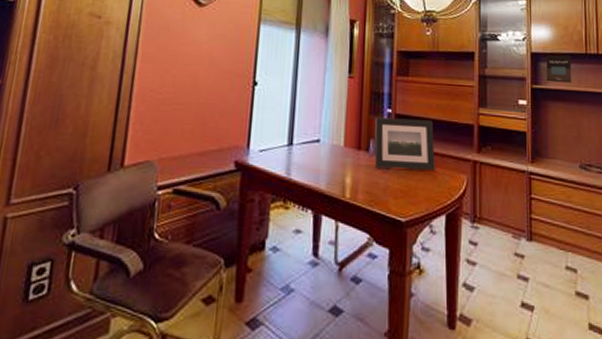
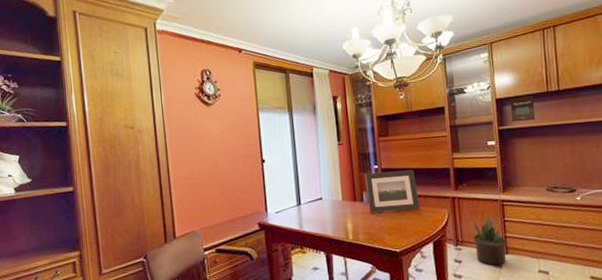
planter: none [493,191,531,255] -> present [473,217,507,266]

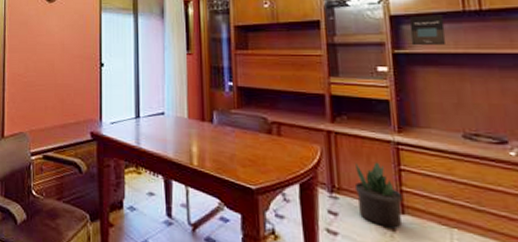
picture frame: present [364,169,420,213] -> none [216,90,284,140]

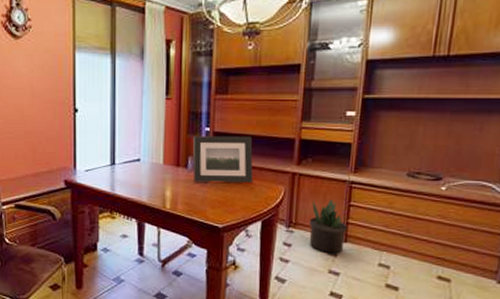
picture frame: none [216,90,284,140] -> present [192,136,253,183]
books: present [409,14,446,46] -> none [381,59,415,91]

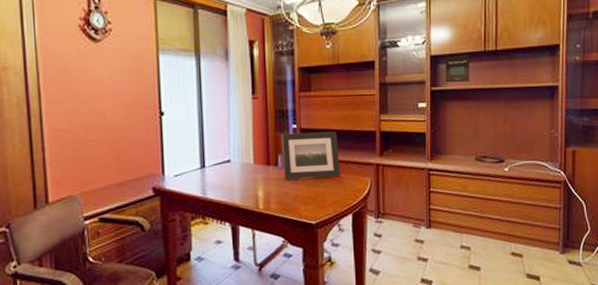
planter: present [309,199,348,254] -> none [395,187,430,241]
books: none [381,59,415,91] -> present [444,54,470,83]

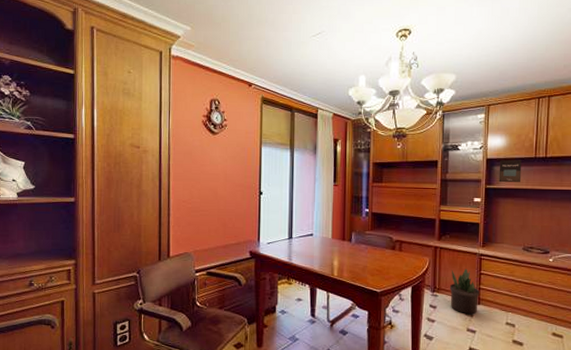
picture frame: present [280,131,341,180] -> none [355,215,404,255]
planter: none [395,187,430,241] -> present [449,268,480,315]

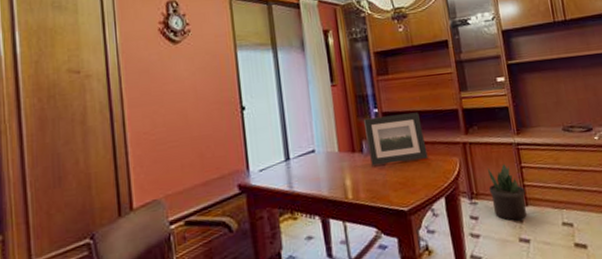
picture frame: none [355,215,404,255] -> present [363,112,428,166]
books: present [498,159,522,183] -> none [516,26,545,56]

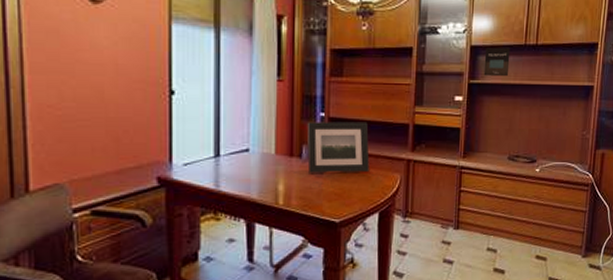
planter: present [488,163,527,221] -> none [424,185,459,242]
books: none [516,26,545,56] -> present [483,47,510,77]

